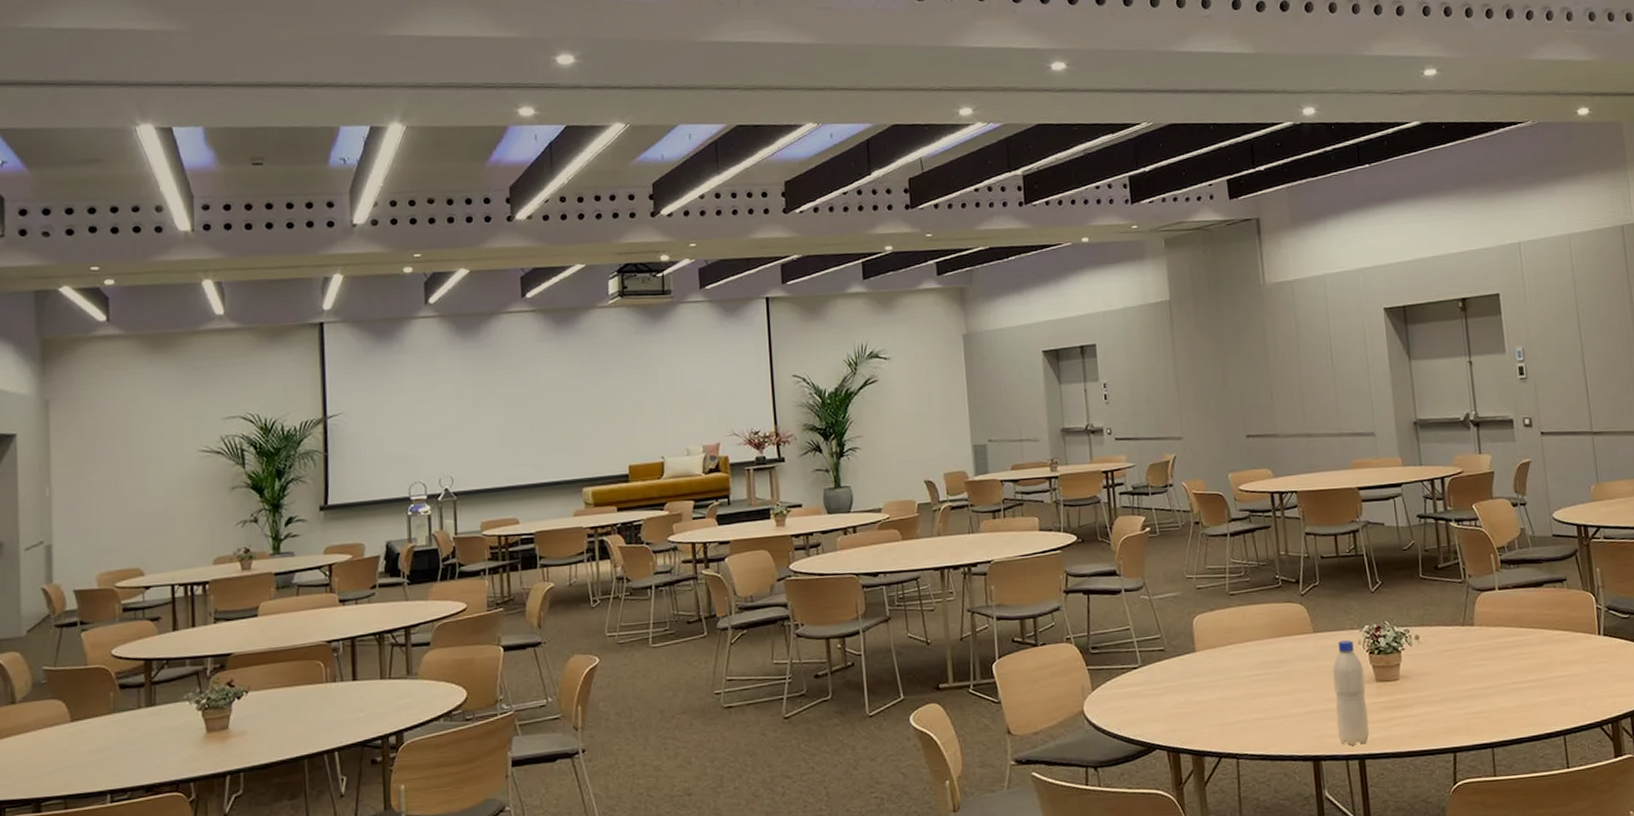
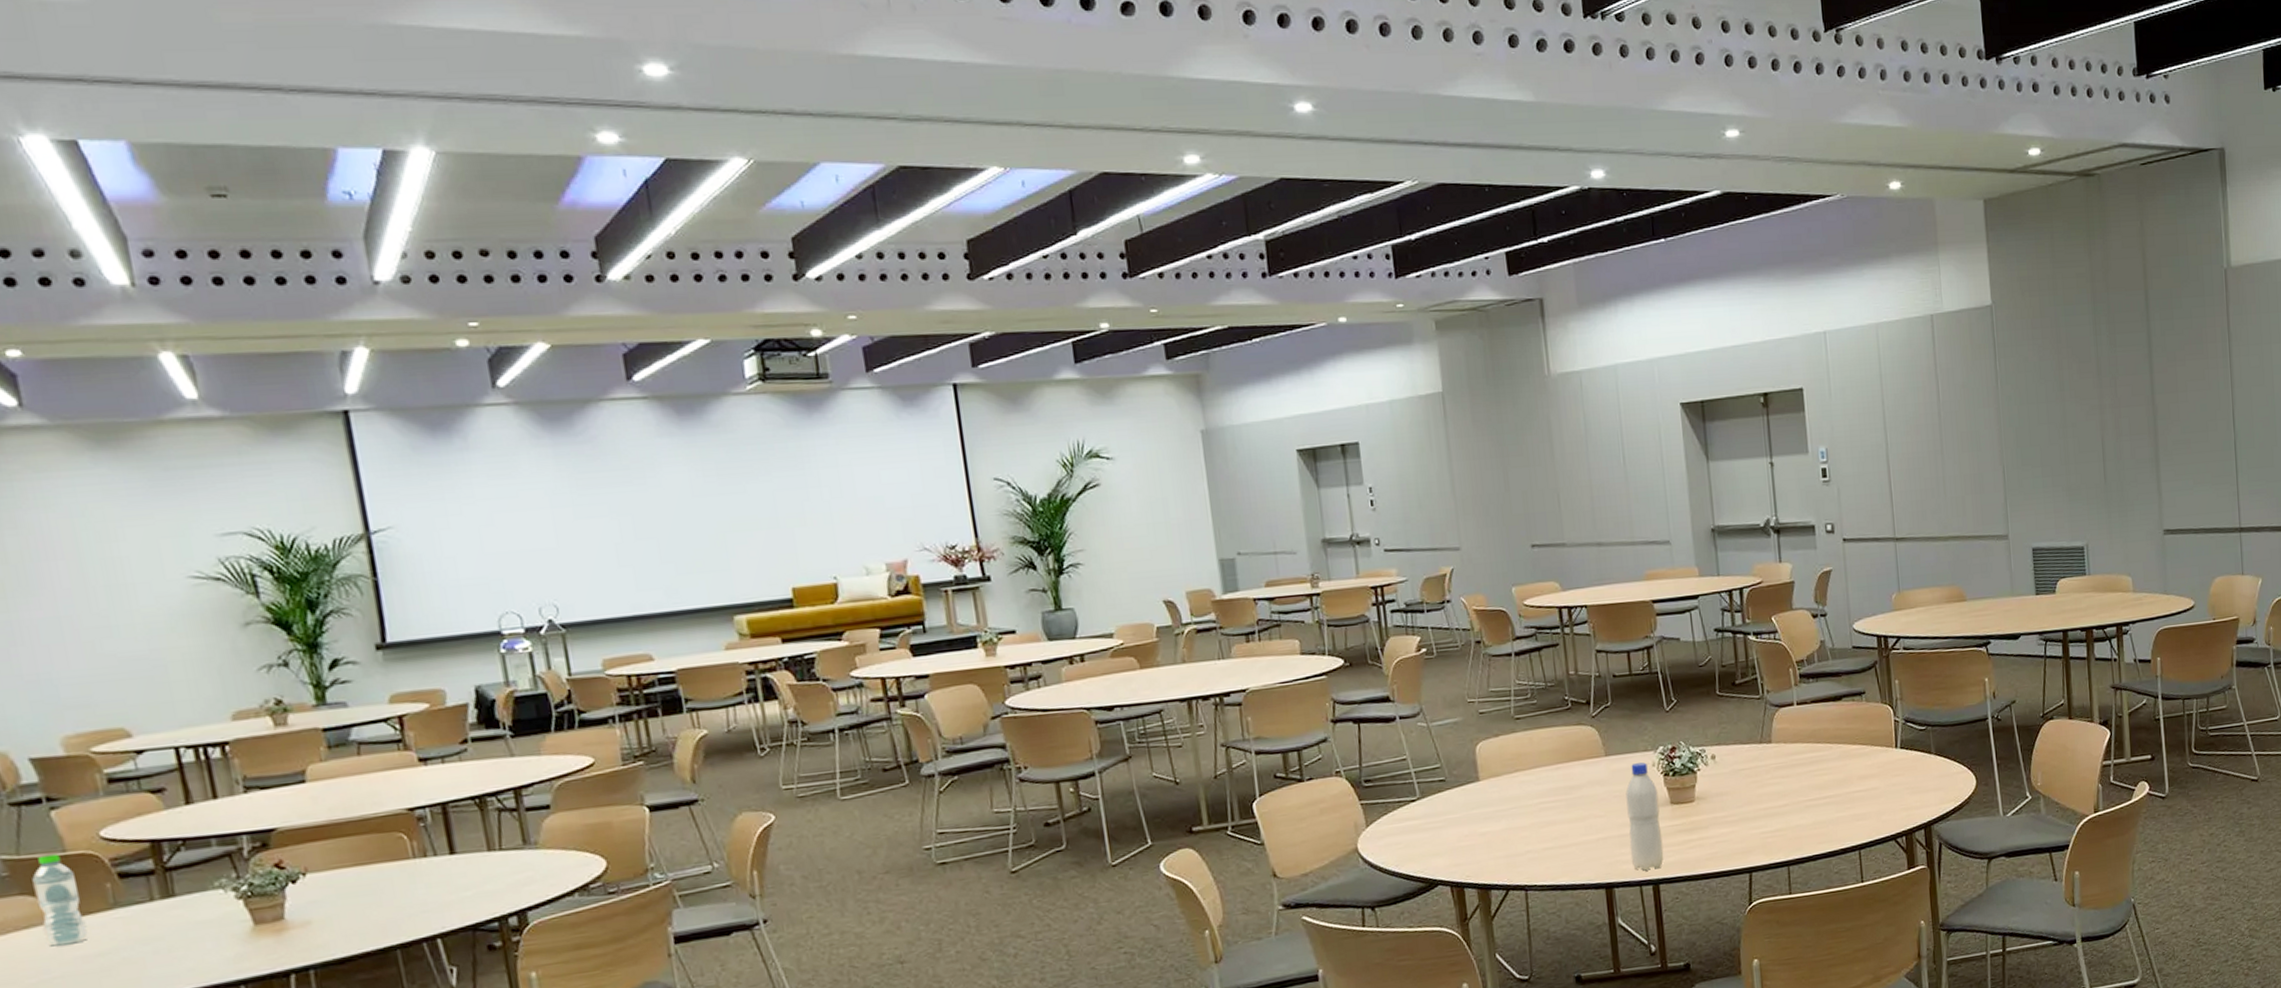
water bottle: none [61,667,92,742] -> present [32,854,88,947]

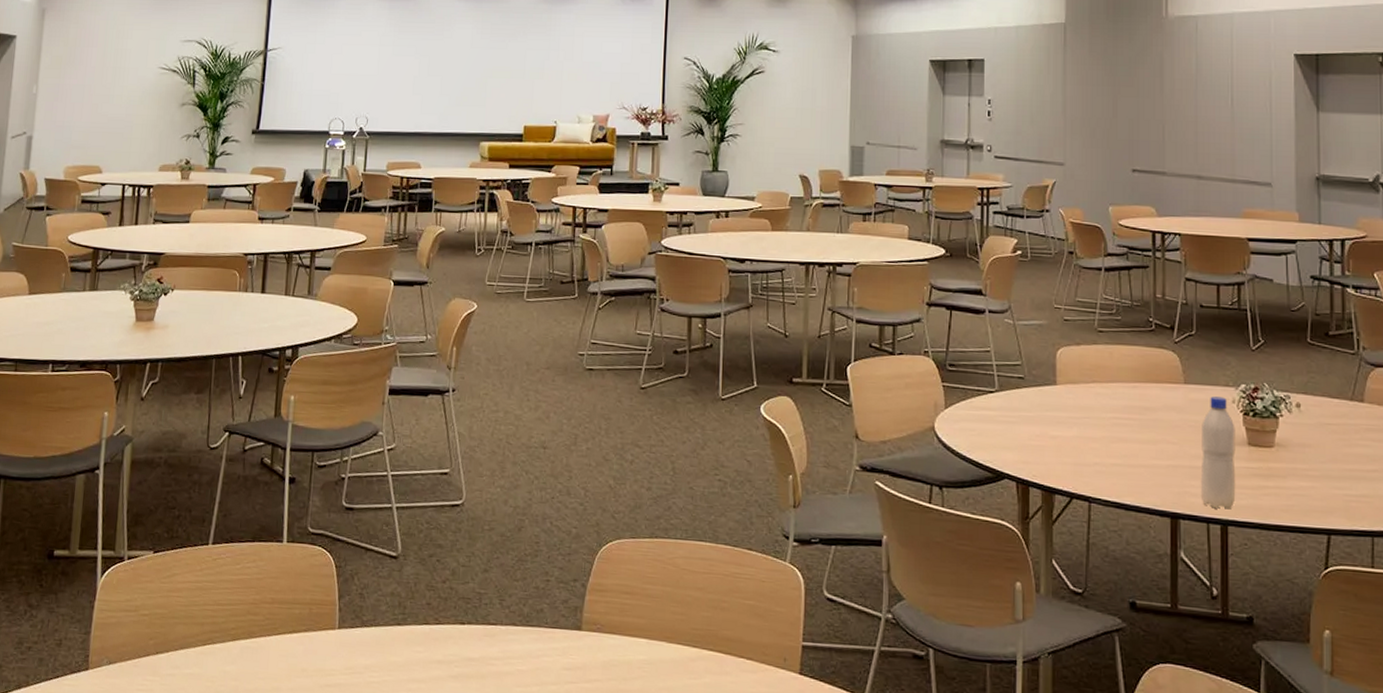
water bottle: present [32,854,88,947] -> none [21,247,48,313]

